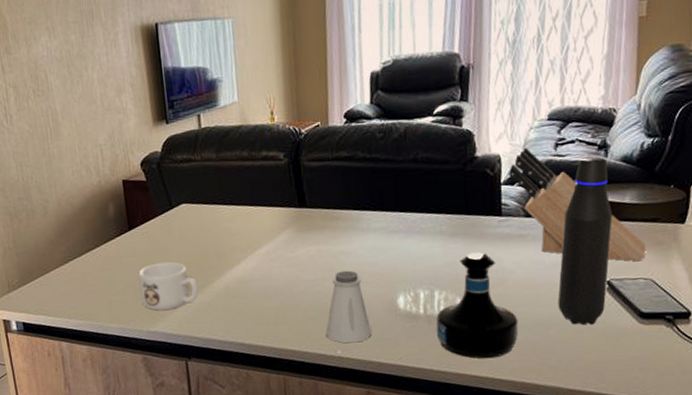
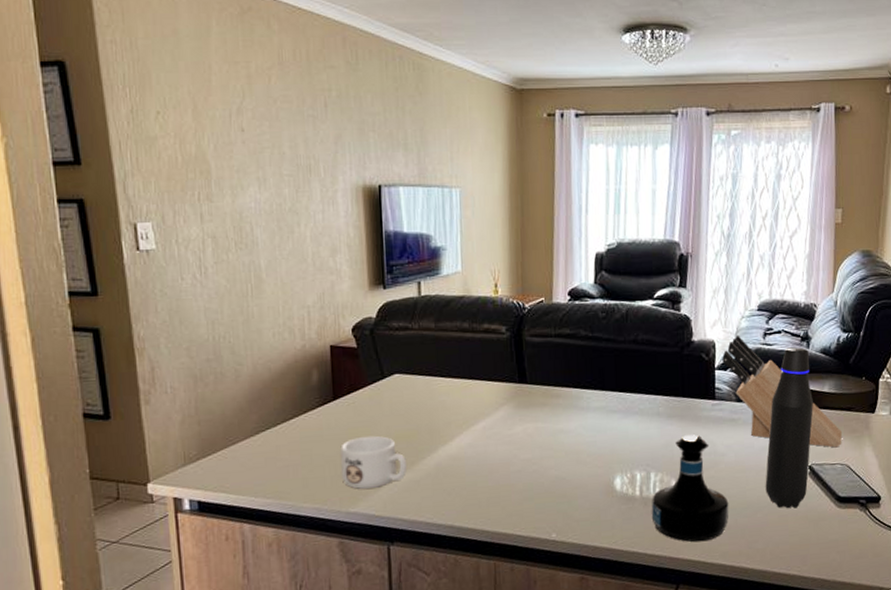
saltshaker: present [325,270,373,343] -> none [540,449,588,526]

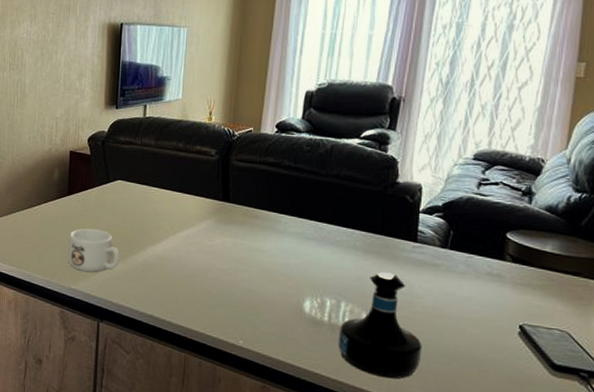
knife block: present [722,335,842,448] -> none [428,181,564,312]
water bottle: present [765,347,813,508] -> none [465,200,531,366]

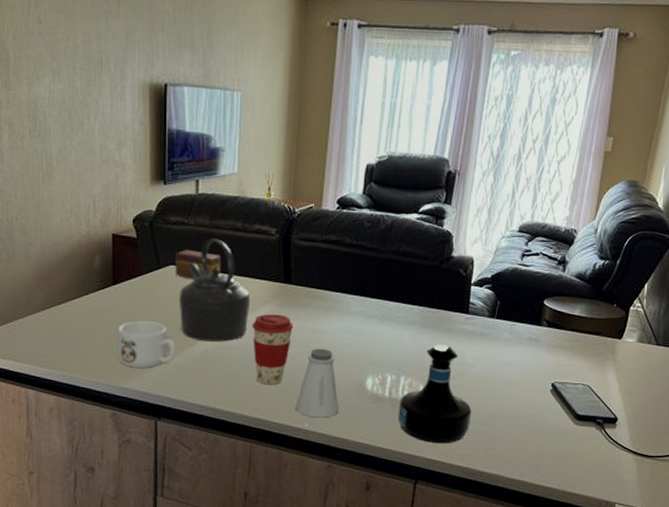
tea box: none [122,167,164,194] -> present [174,250,221,279]
kettle: none [124,157,190,253] -> present [180,239,251,342]
coffee cup: none [190,229,230,299] -> present [252,314,293,385]
saltshaker: none [230,266,275,336] -> present [295,348,339,418]

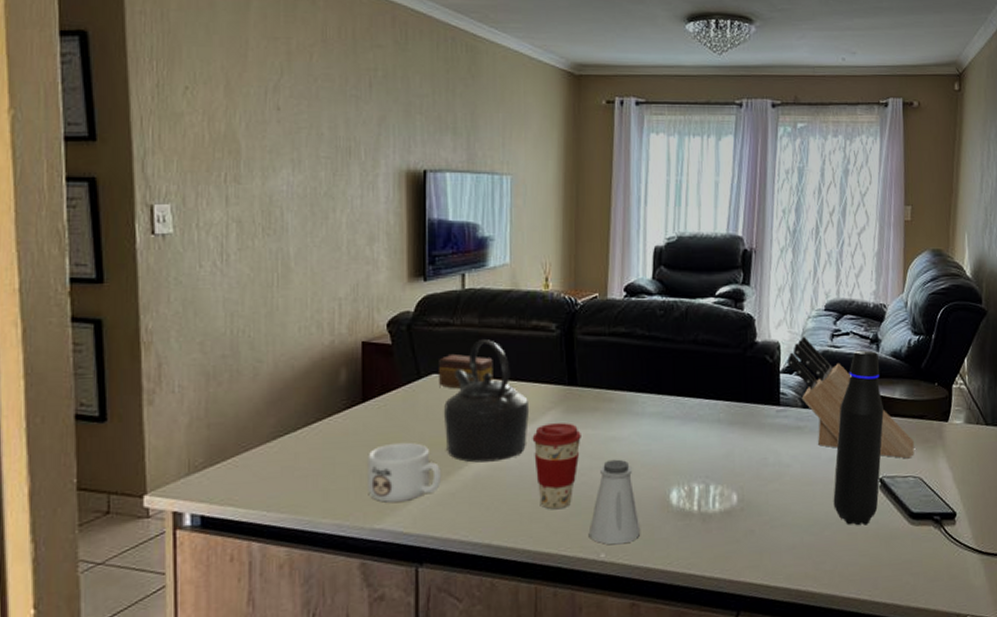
tequila bottle: present [398,345,472,444] -> none [710,443,795,563]
knife block: none [479,253,587,369] -> present [787,336,914,459]
water bottle: none [507,270,564,421] -> present [833,350,884,525]

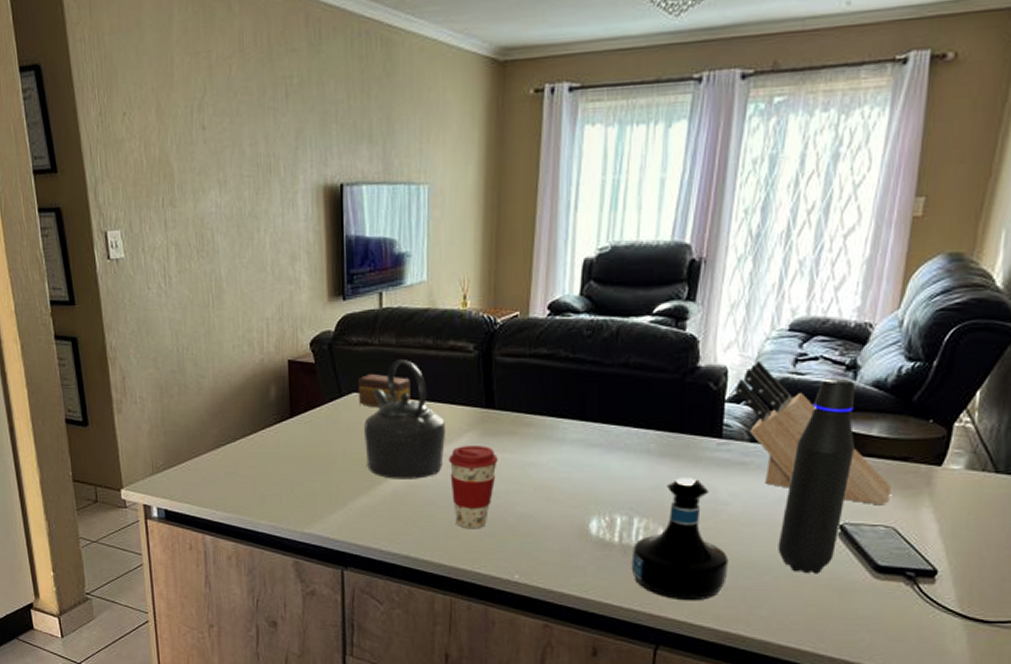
mug: present [368,442,442,503] -> none [297,456,363,510]
saltshaker: present [588,459,641,545] -> none [503,485,557,568]
tequila bottle: none [710,443,795,563] -> present [631,478,729,601]

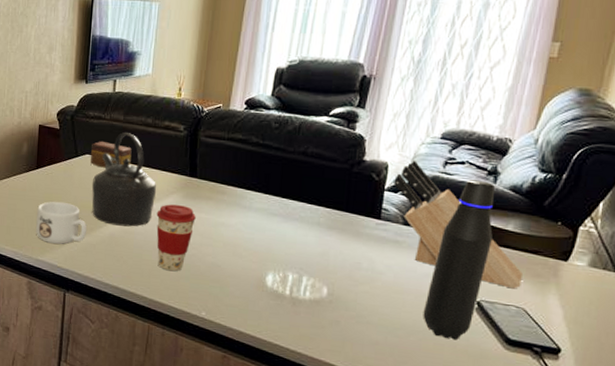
mug: none [297,456,363,510] -> present [36,201,87,244]
tequila bottle: present [631,478,729,601] -> none [298,248,381,351]

